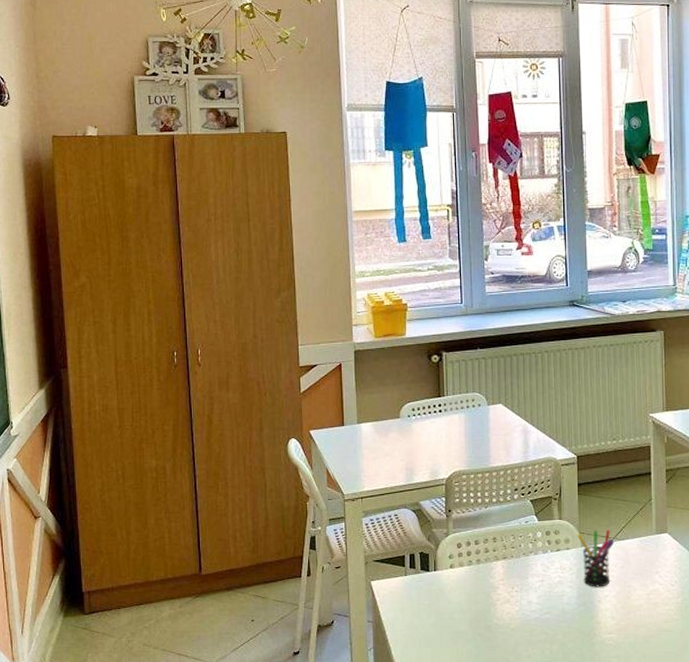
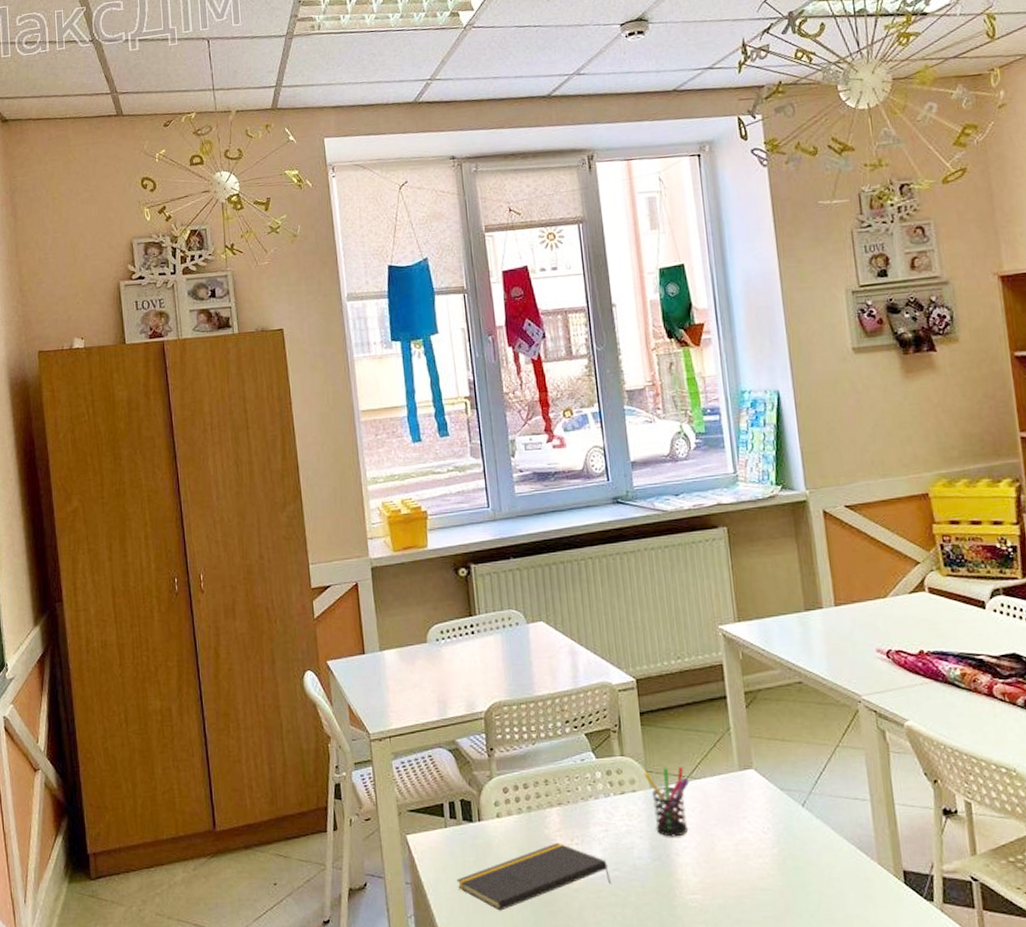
notepad: none [412,590,543,645] -> present [456,842,612,911]

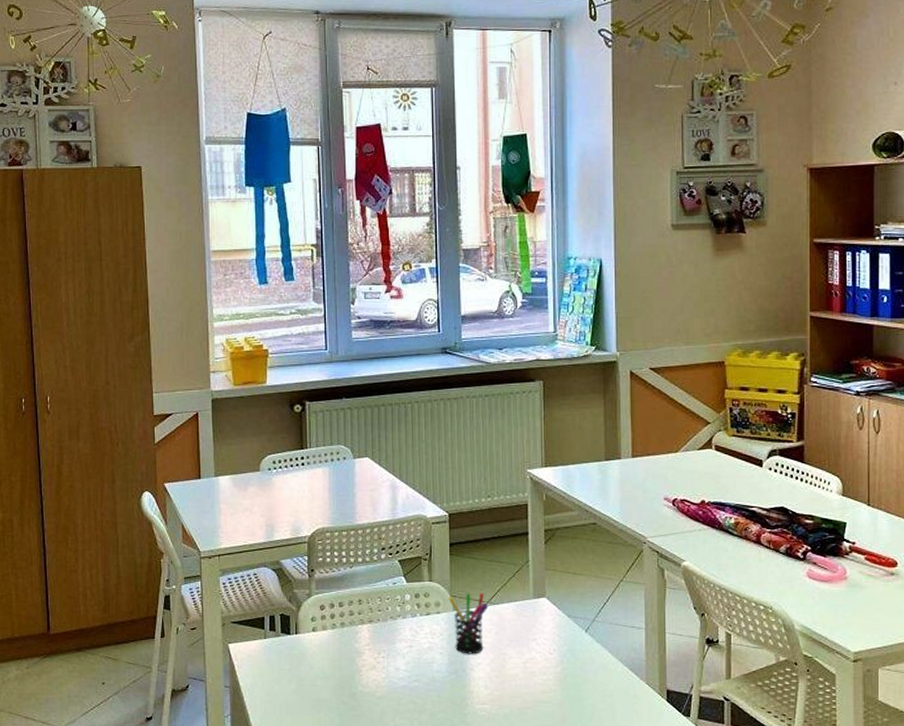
notepad: present [456,842,612,911] -> none [271,655,412,713]

